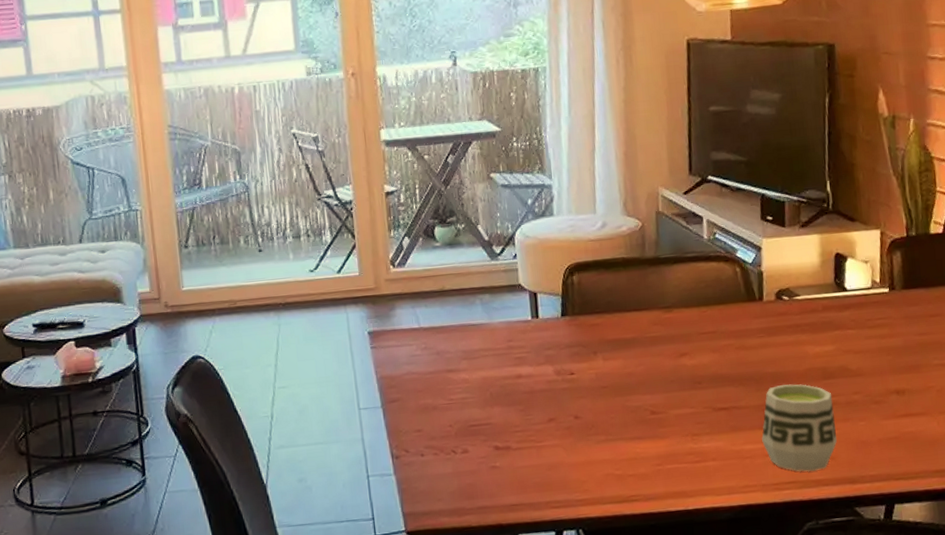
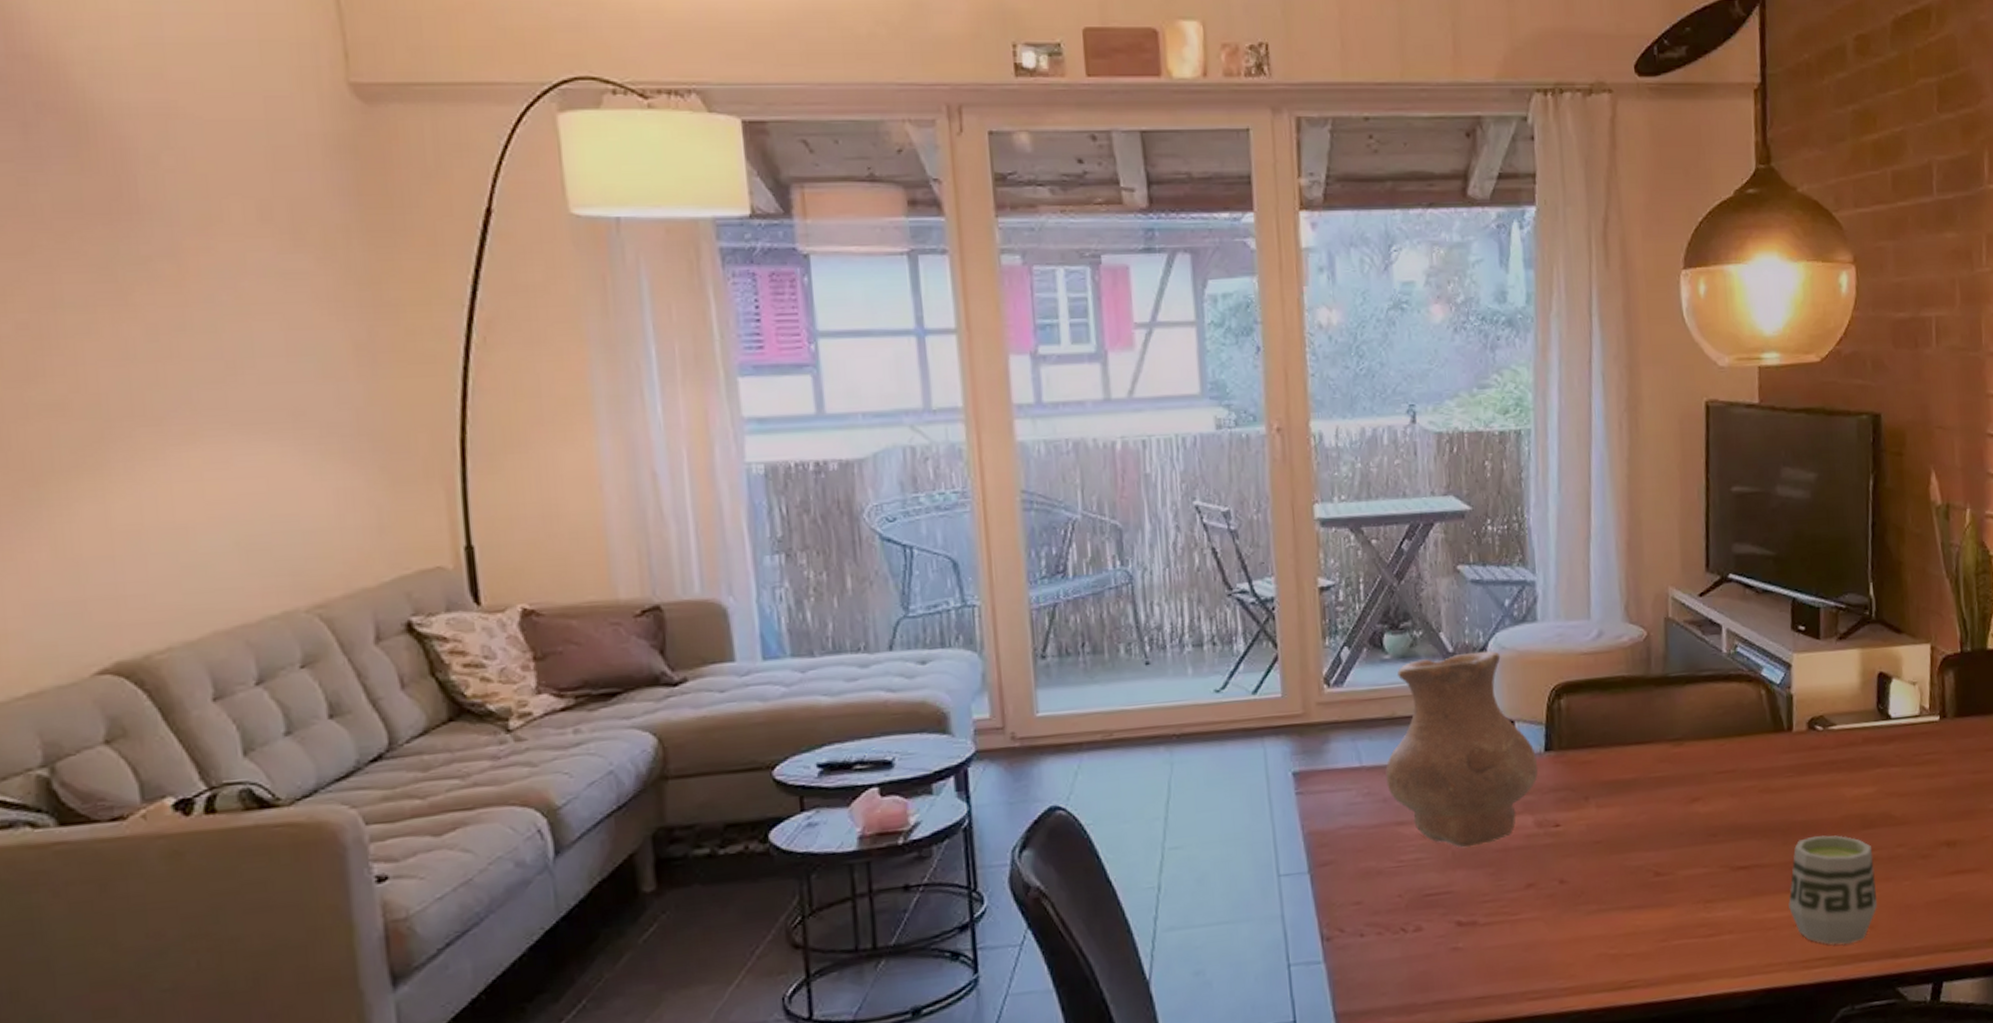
vase: none [438,239,557,390] -> present [1385,650,1539,848]

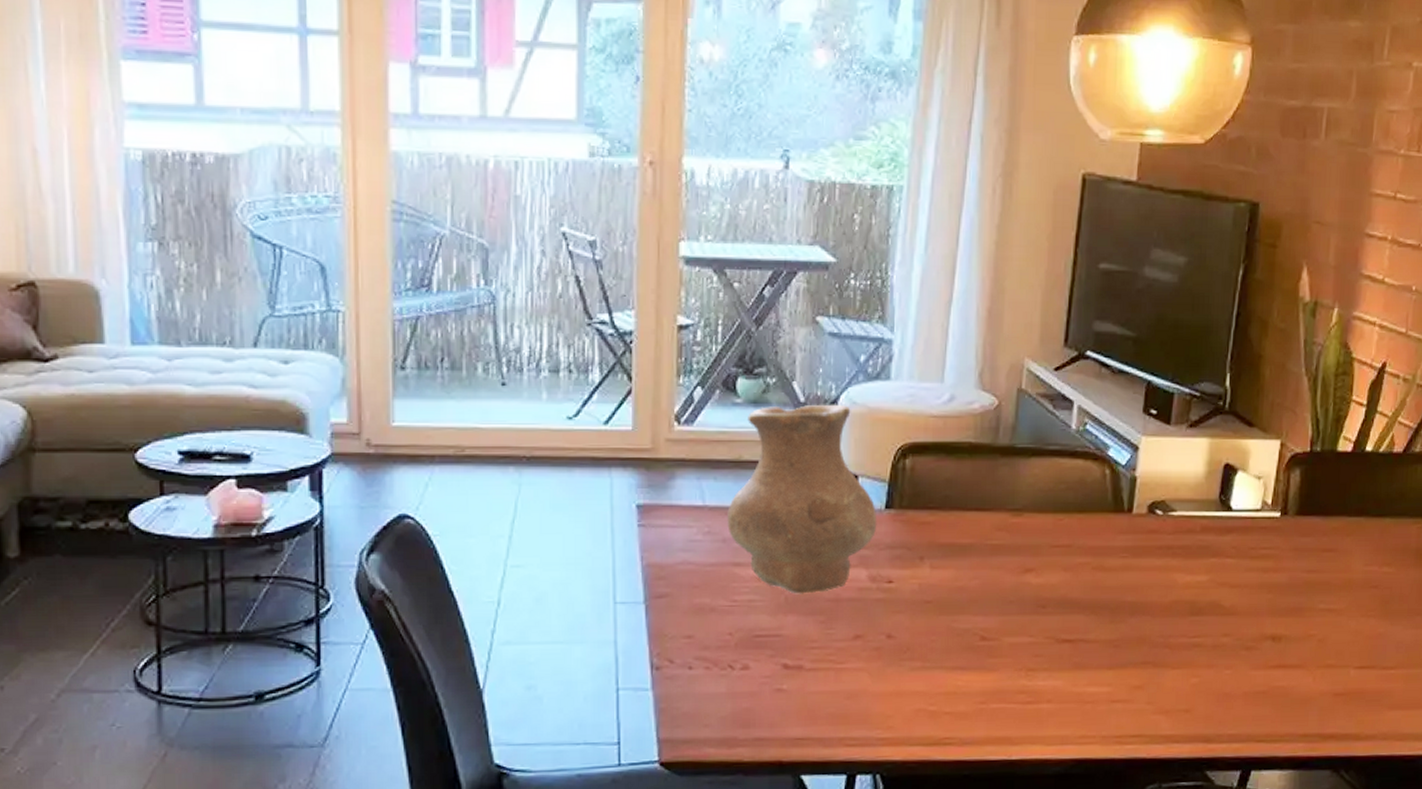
cup: present [1788,835,1878,945] -> none [1109,617,1198,724]

